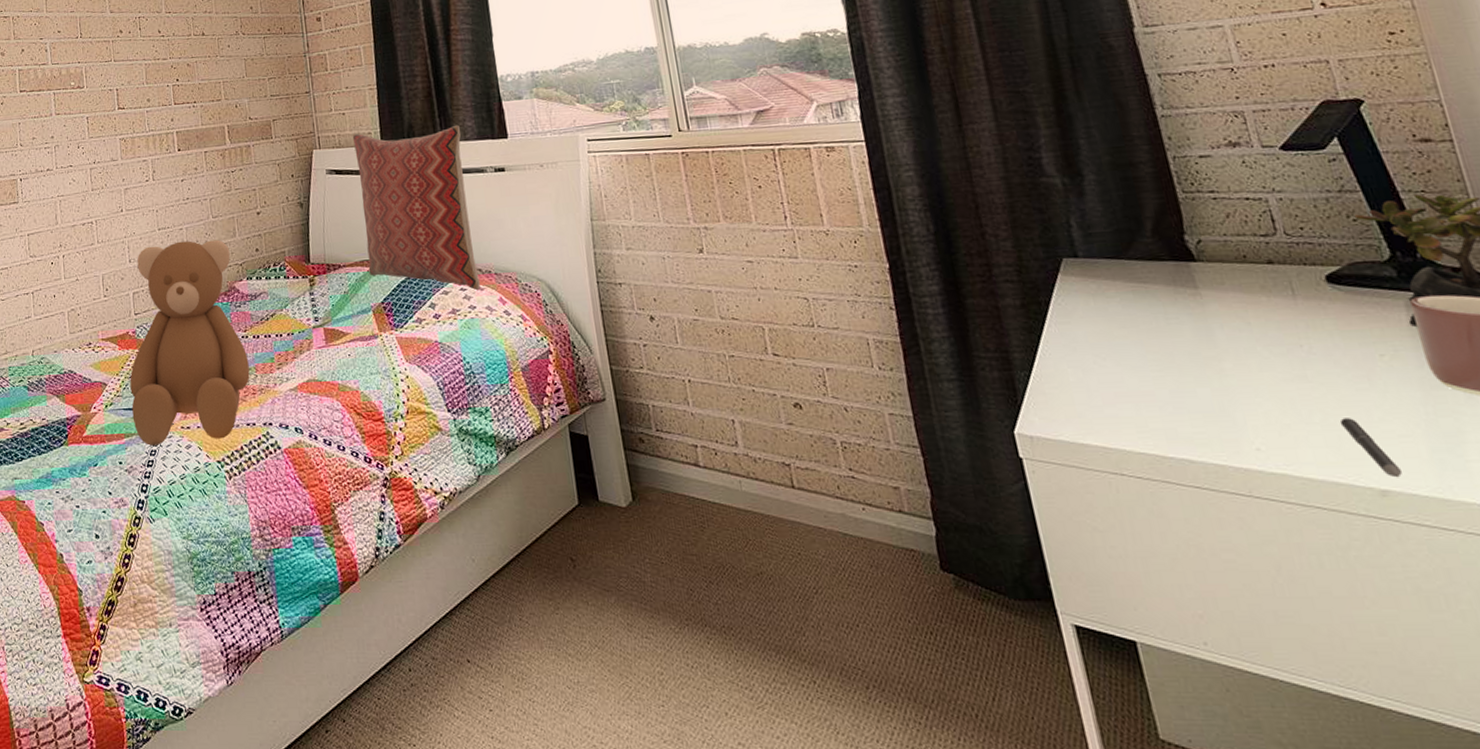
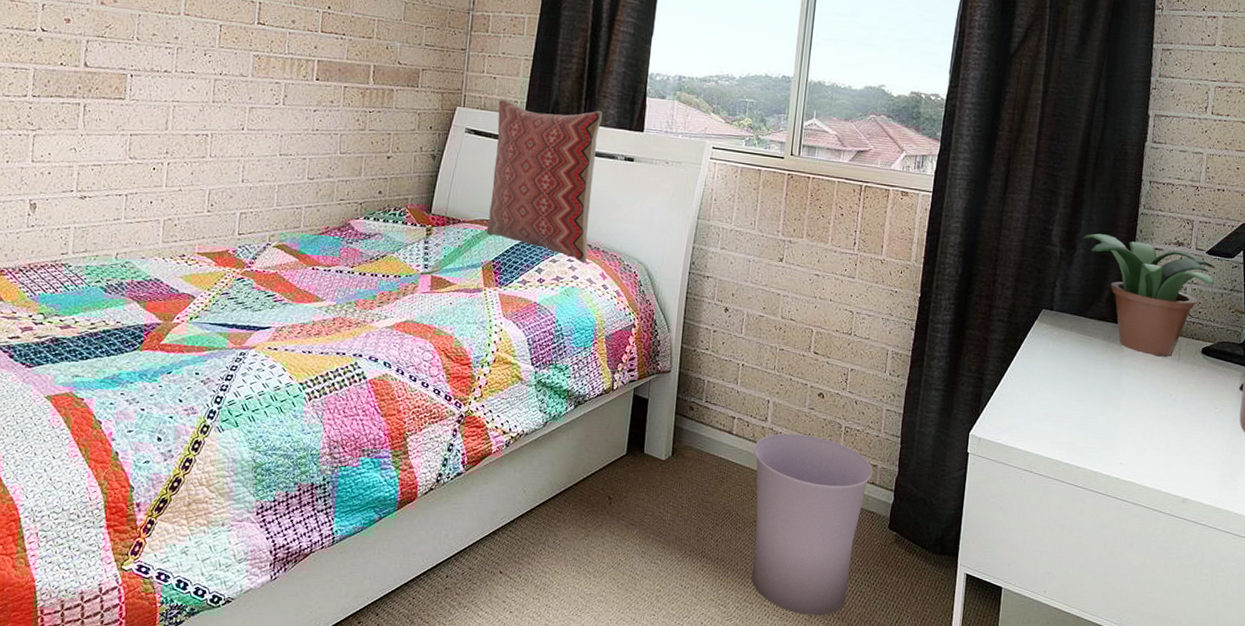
teddy bear: present [130,239,250,446] -> none [218,169,352,363]
waste bin: none [730,457,912,696] -> present [751,433,872,616]
potted plant: none [1088,150,1308,296] -> present [1083,233,1215,356]
pen: present [1339,418,1403,478] -> none [1175,448,1200,491]

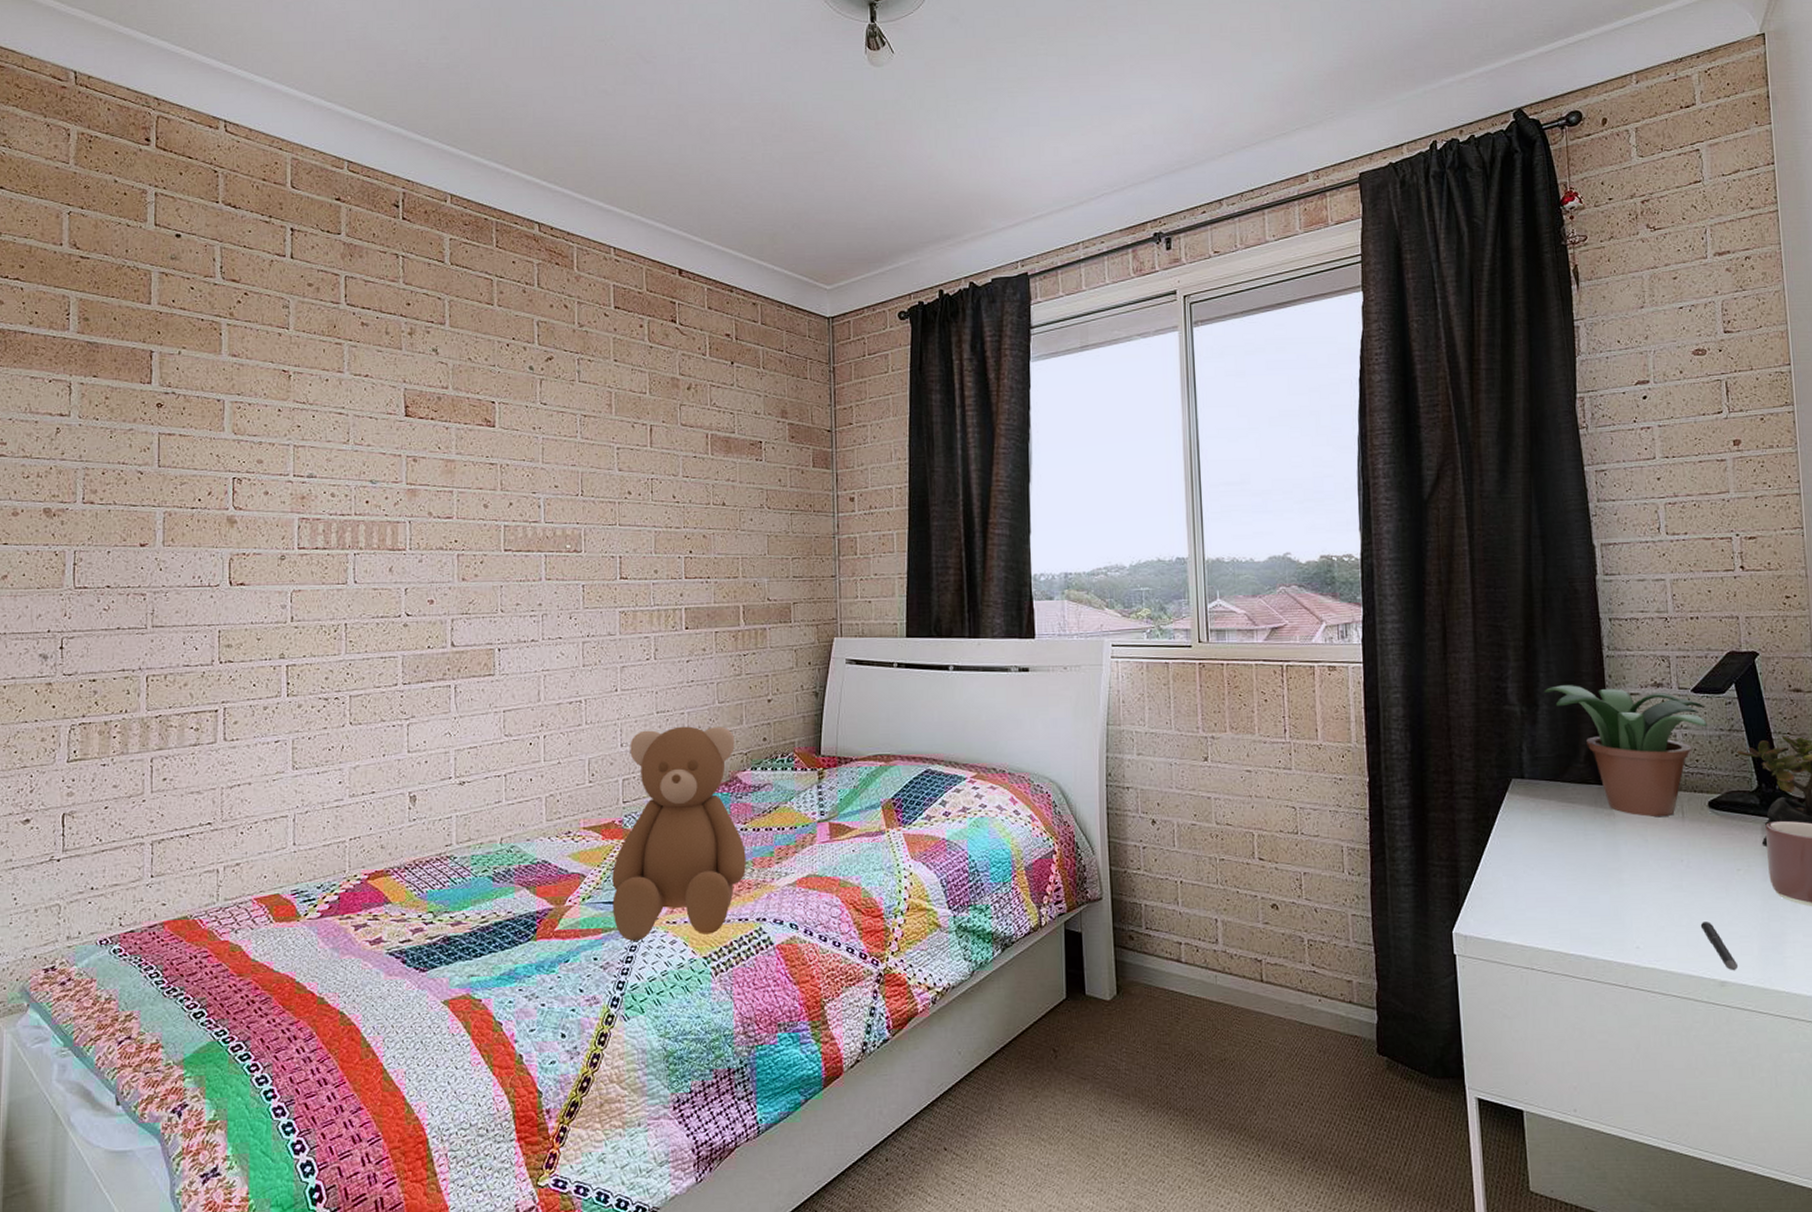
teddy bear: none [218,169,352,363] -> present [612,726,746,941]
pillow: present [486,99,602,263] -> none [877,621,993,789]
waste bin: present [751,433,872,616] -> none [1207,953,1348,1166]
pen: none [1175,448,1200,491] -> present [1700,922,1739,971]

